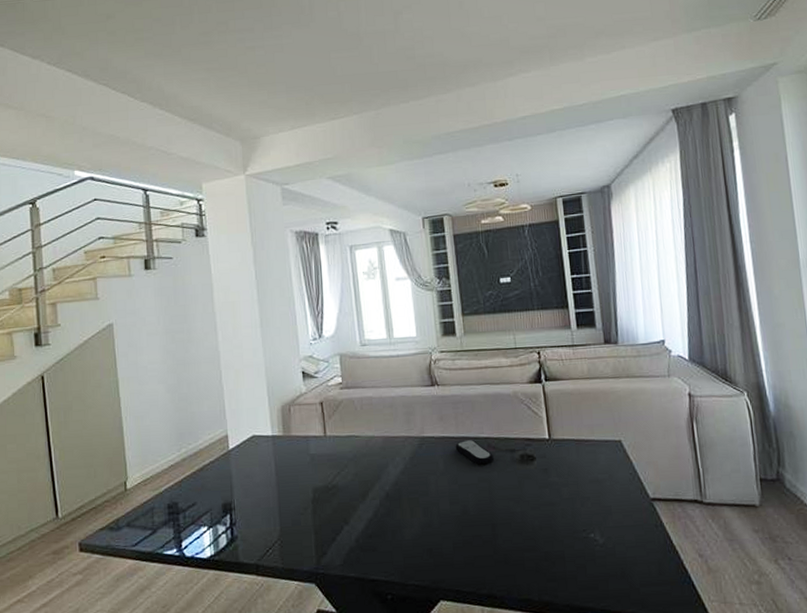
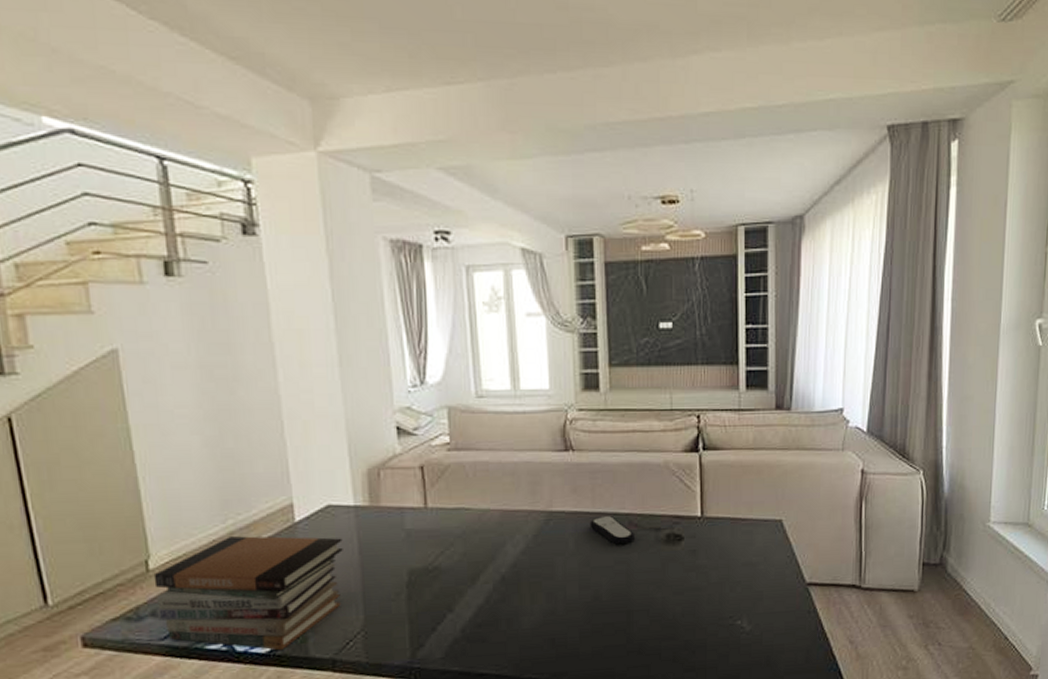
book stack: none [130,461,264,557] -> present [153,536,343,651]

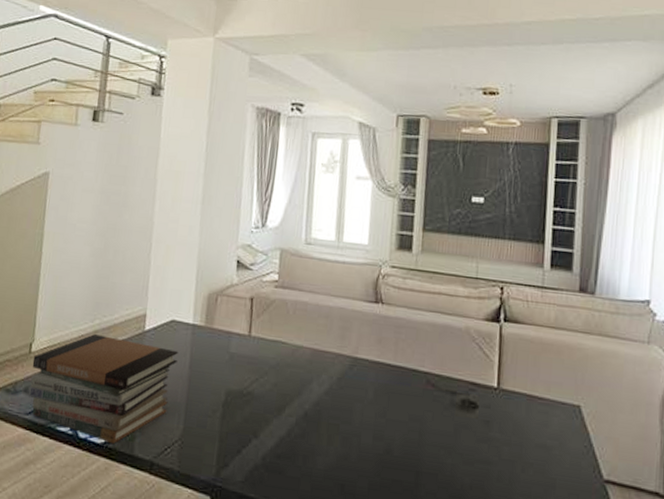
remote control: present [589,515,636,545] -> none [389,370,432,403]

